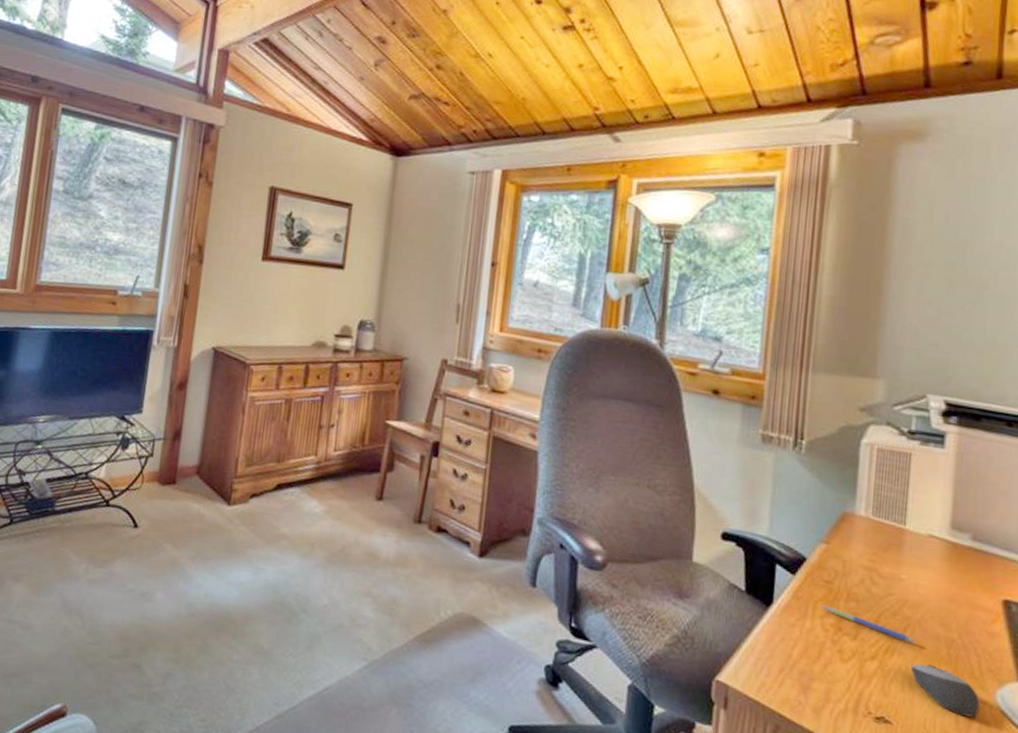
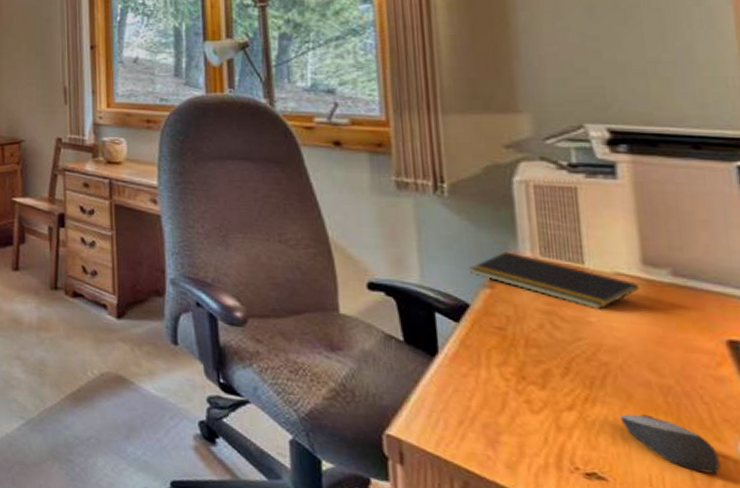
notepad: none [811,509,946,569] -> present [468,251,640,310]
pen: present [821,605,914,644] -> none [496,353,619,392]

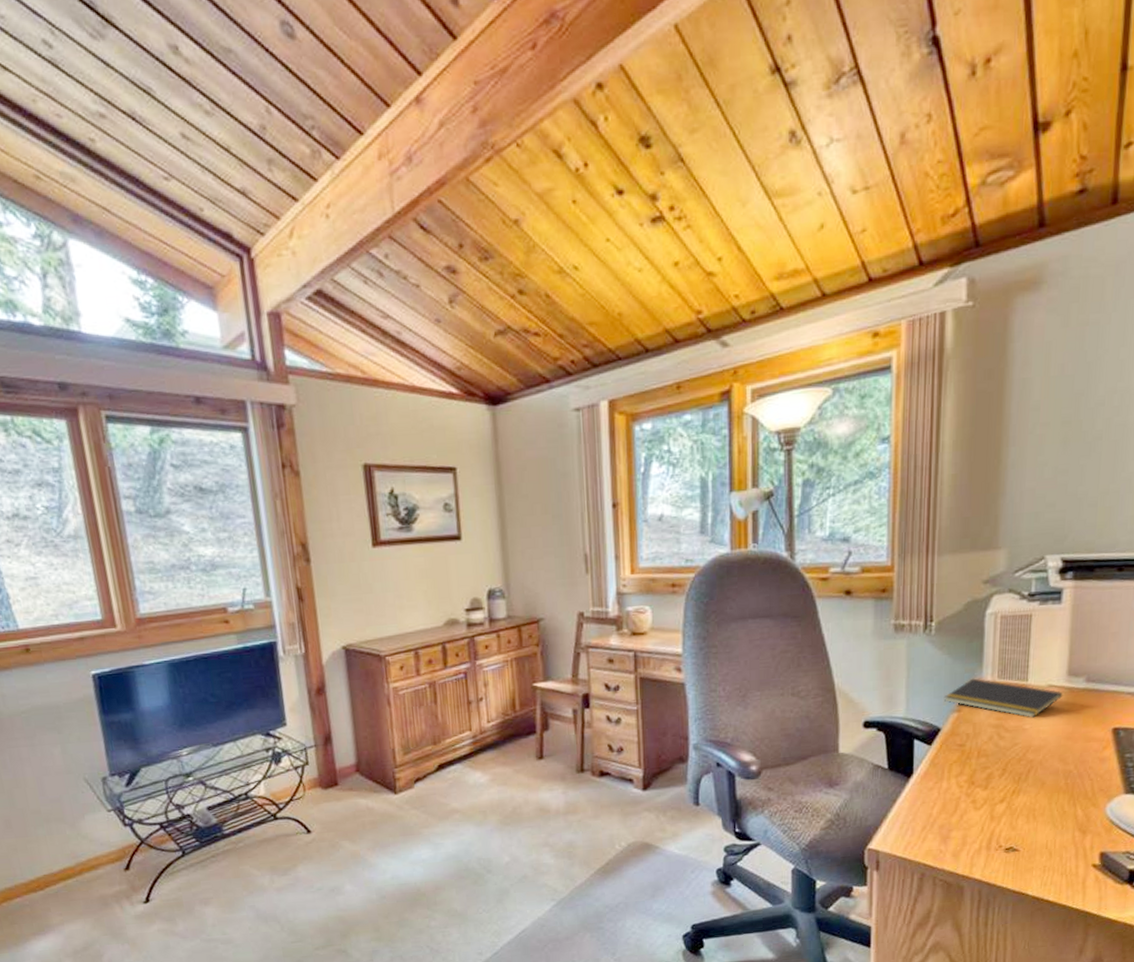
computer mouse: present [619,414,720,474] -> none [1034,795,1093,832]

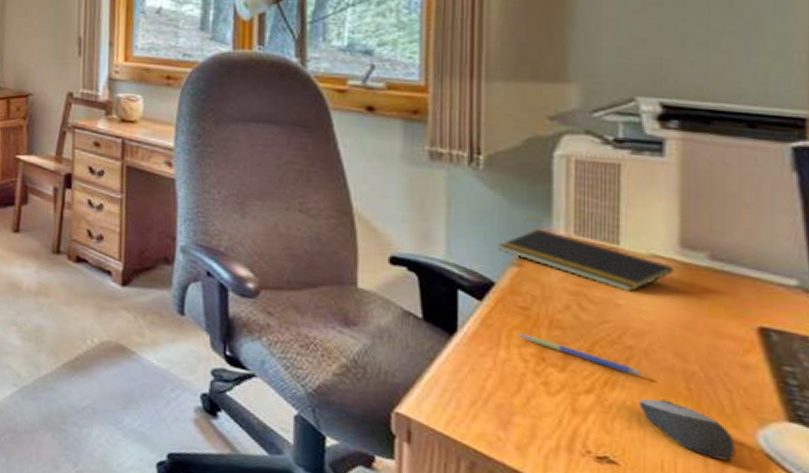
pen: none [956,766,1037,782] -> present [518,334,640,376]
computer mouse: none [1034,795,1093,832] -> present [638,399,735,461]

